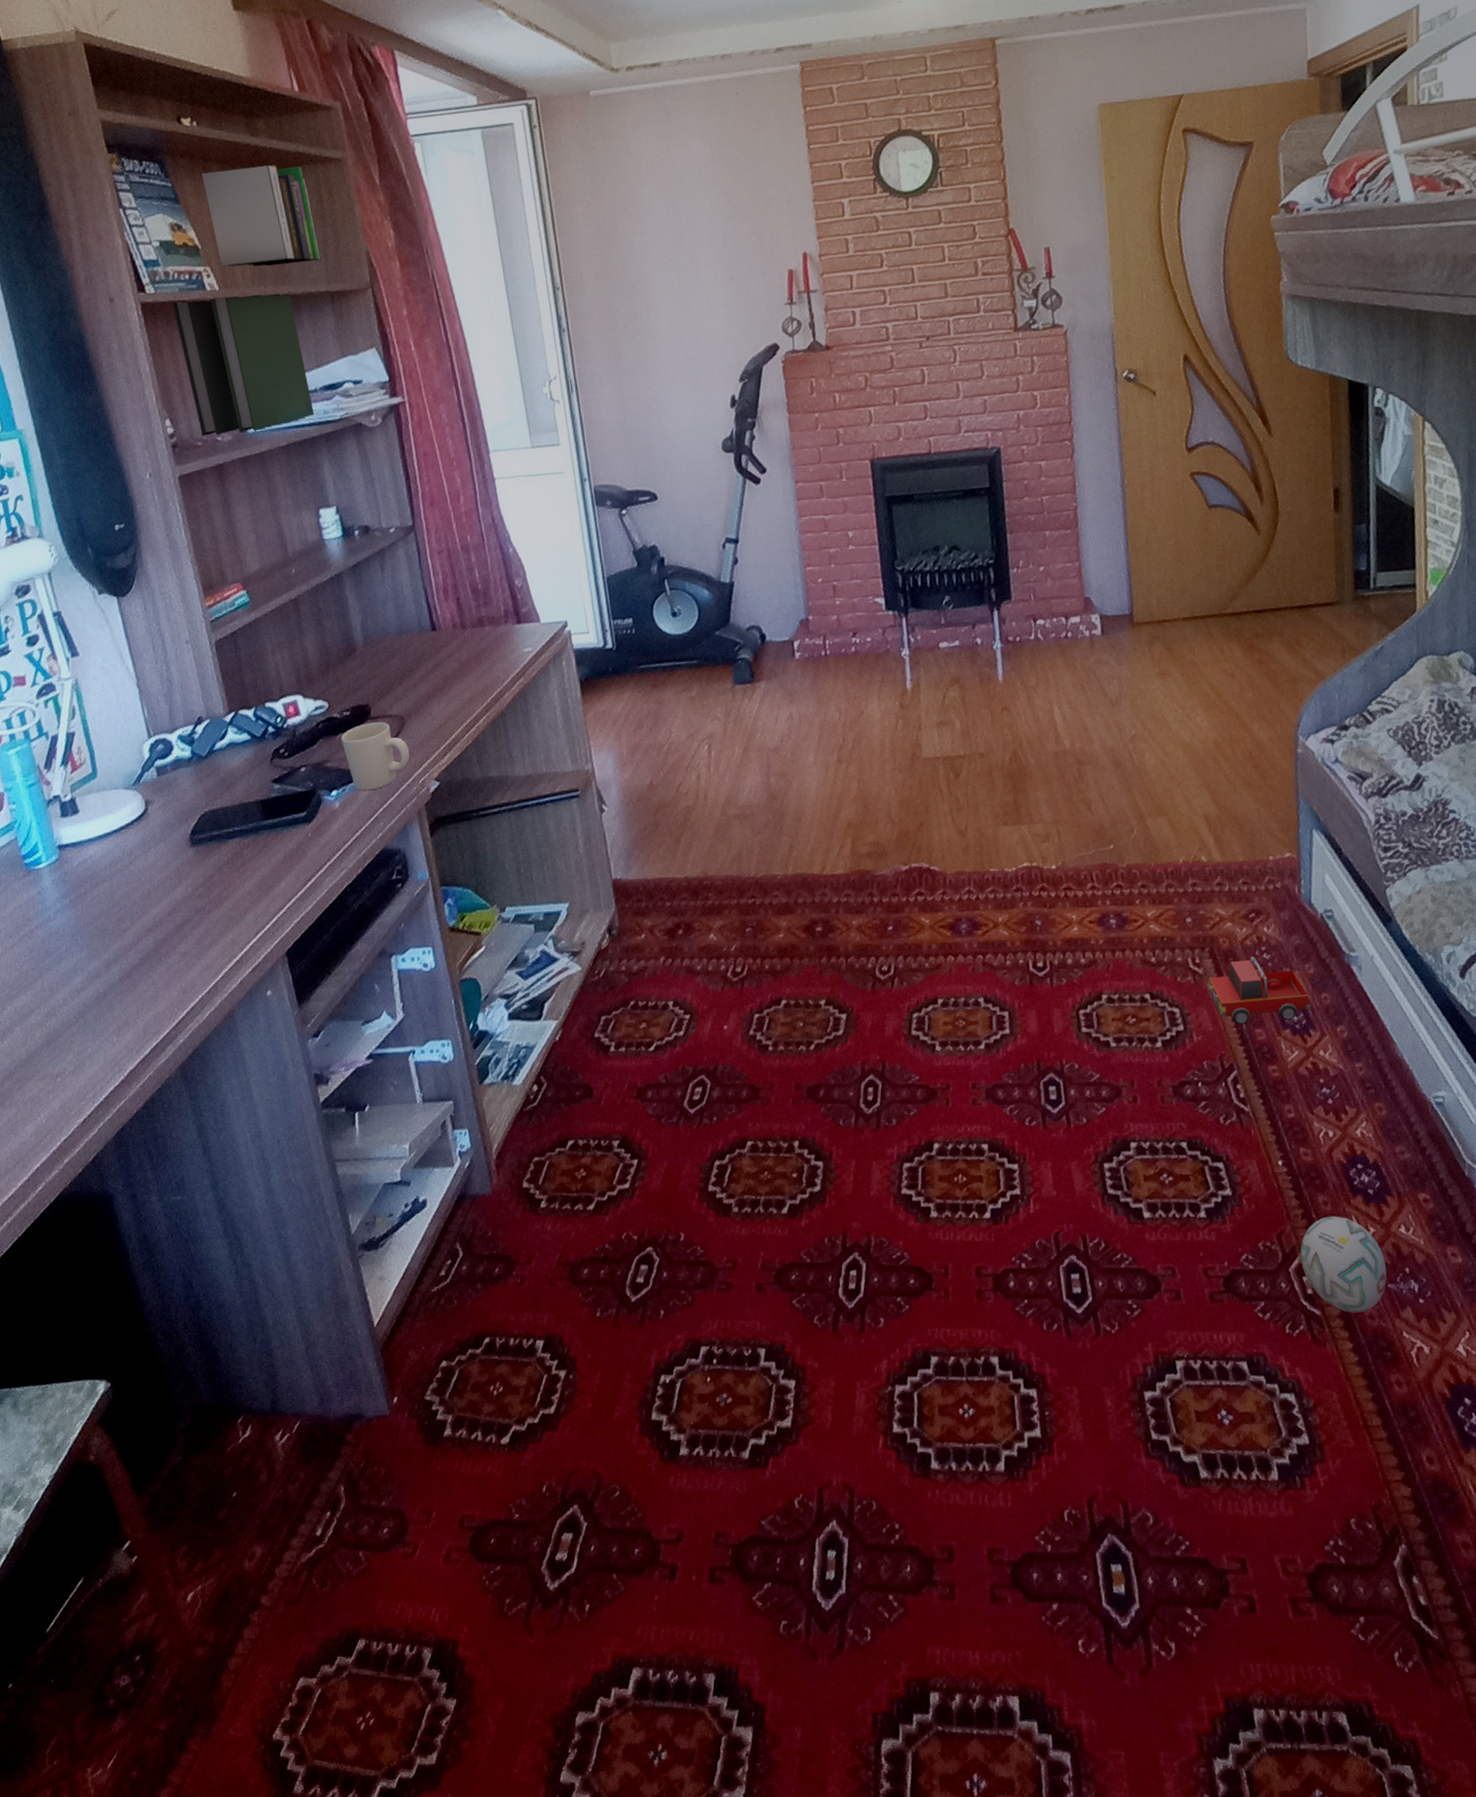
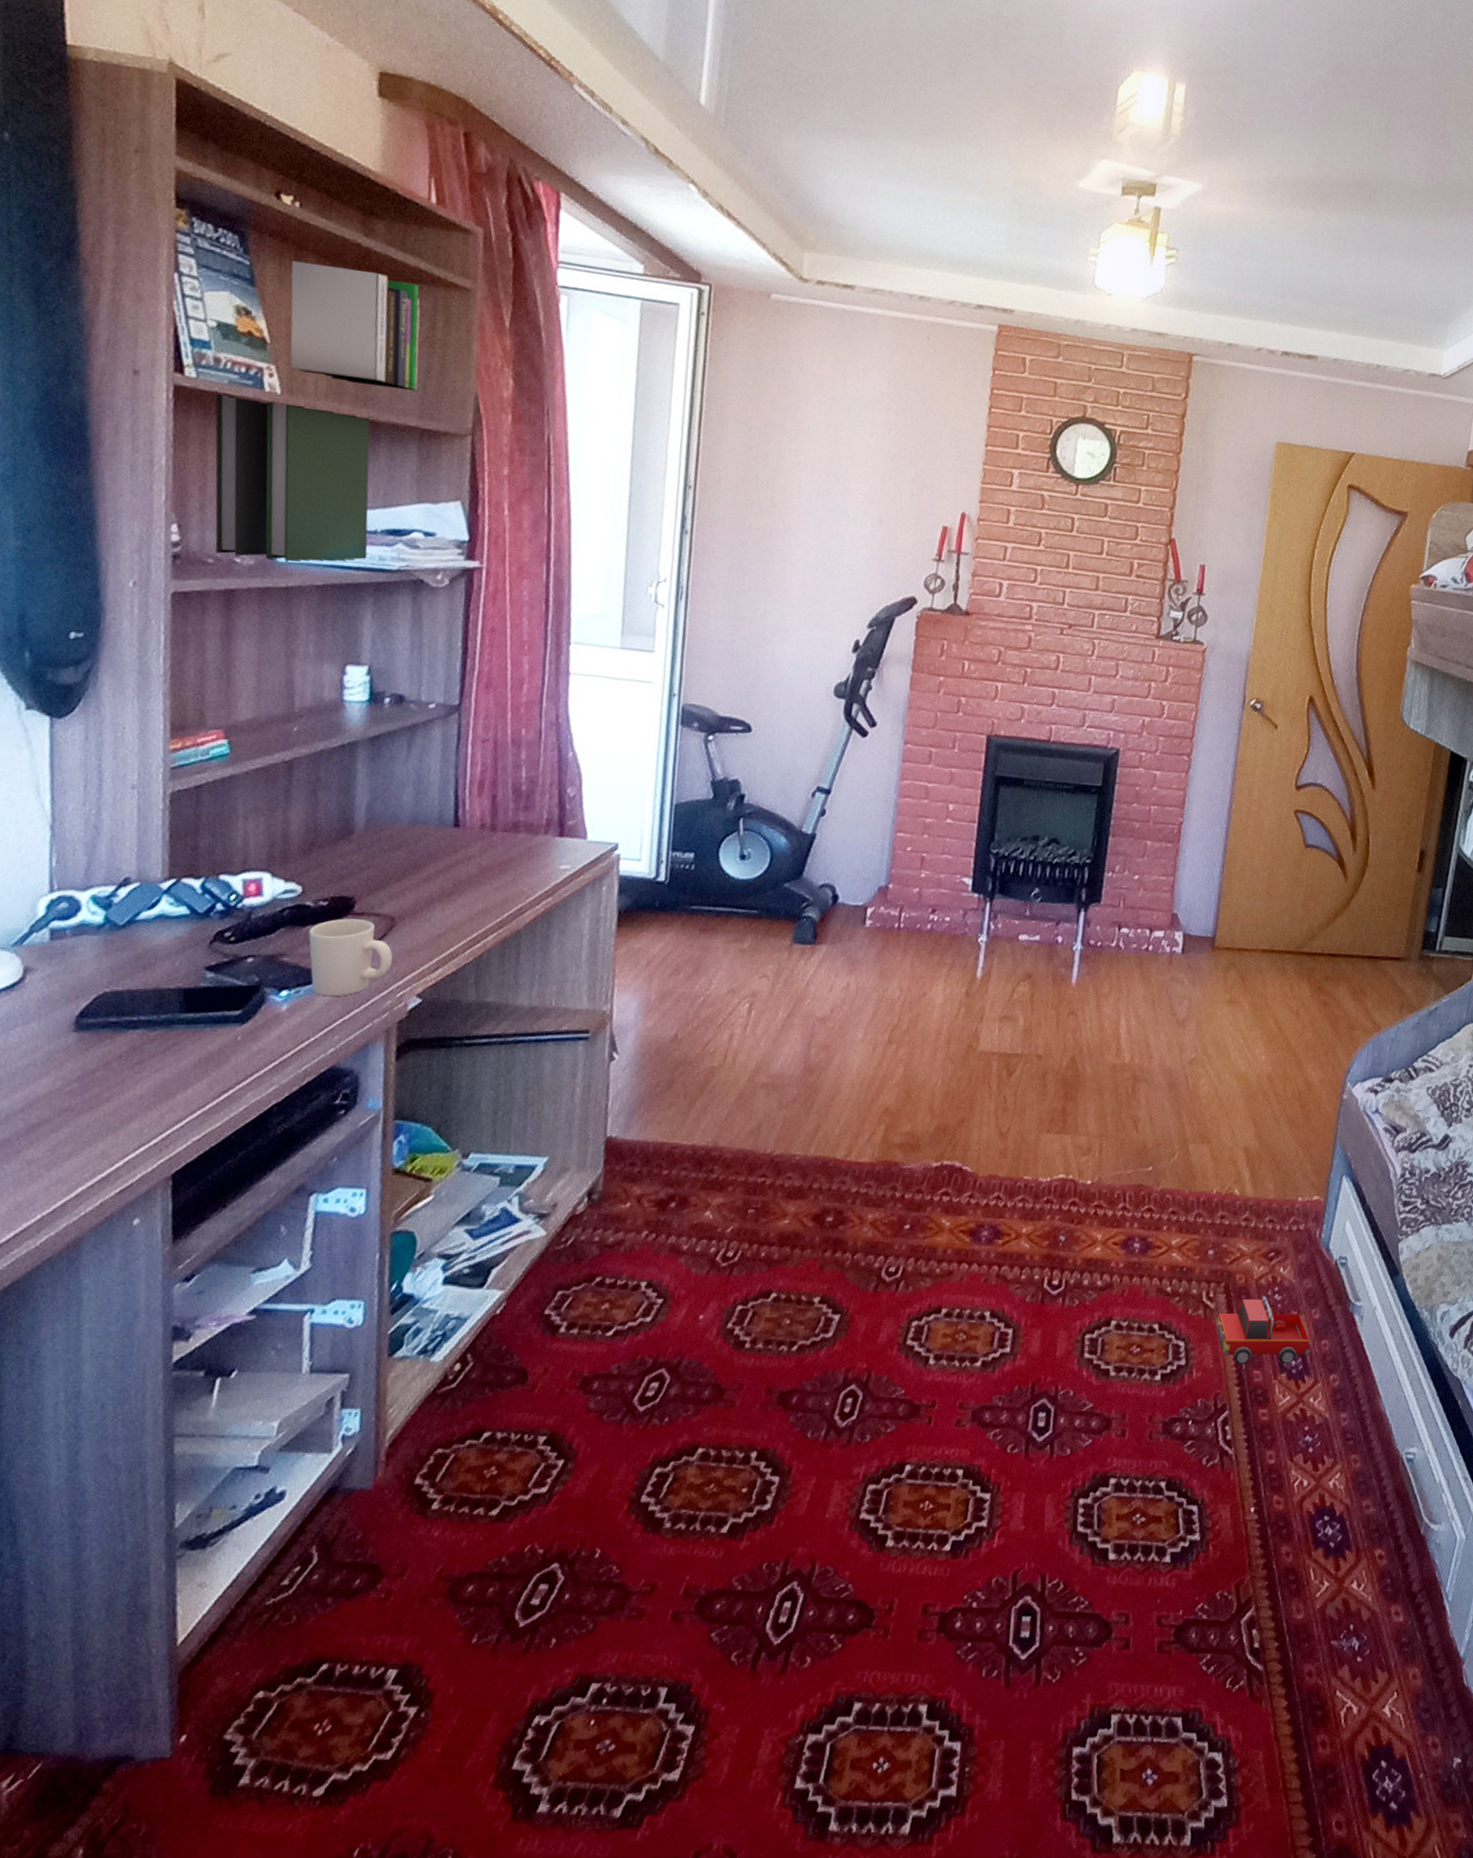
ball: present [1300,1215,1387,1313] -> none [1253,1567,1333,1670]

